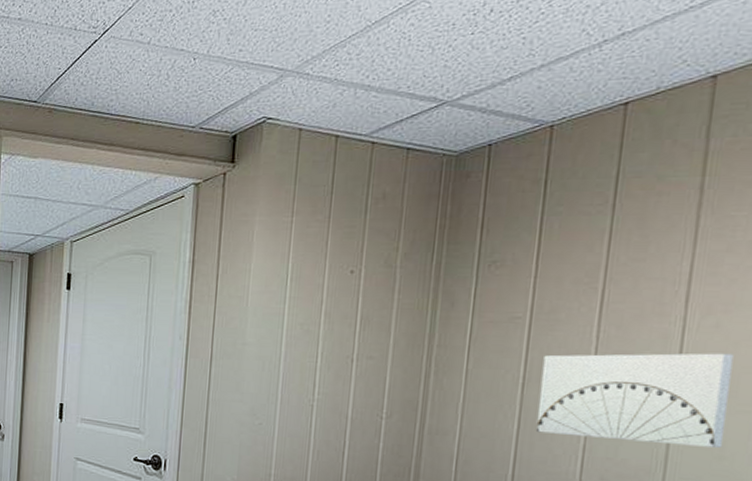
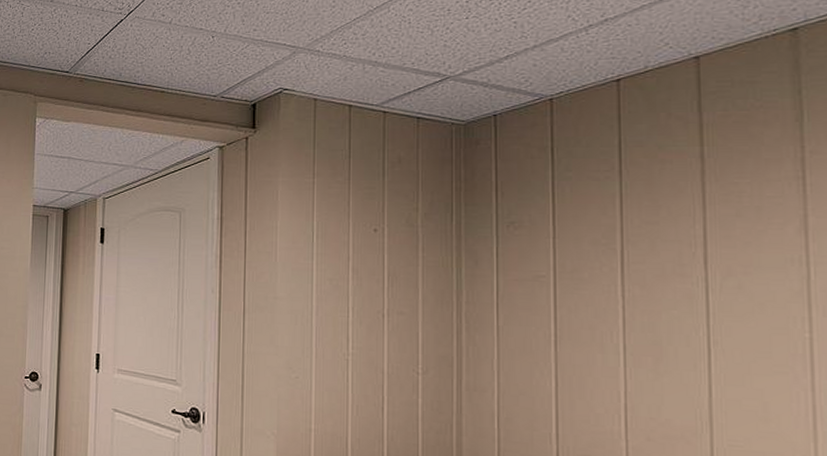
wall art: present [535,353,734,448] -> none [573,313,766,409]

